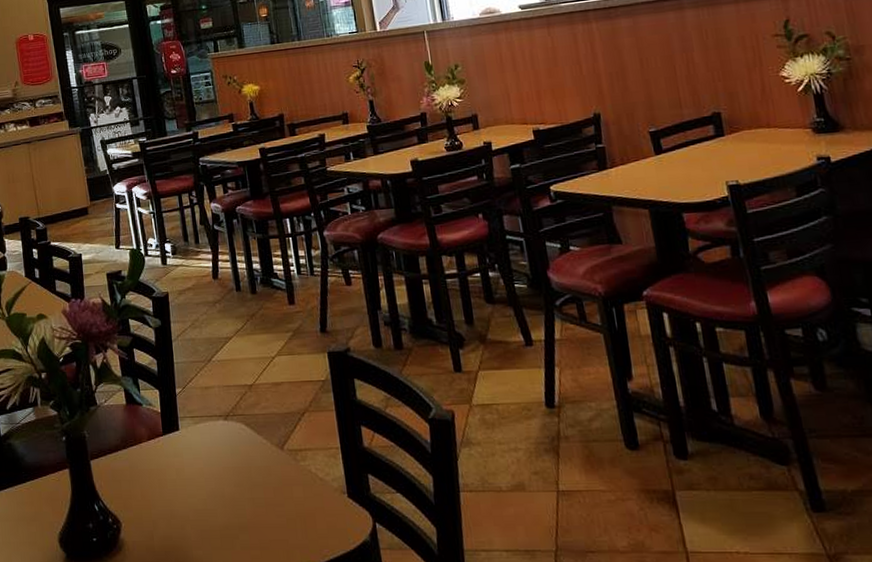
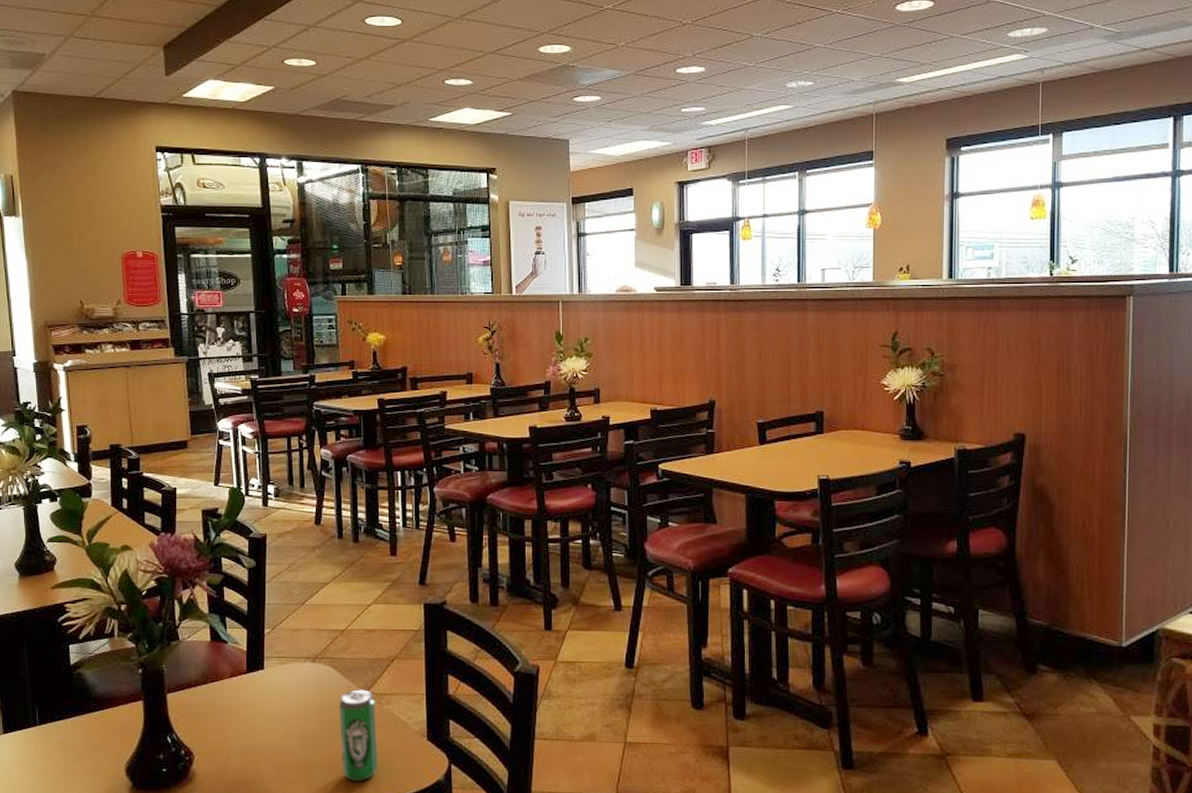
beverage can: none [255,444,302,546] -> present [338,688,379,783]

